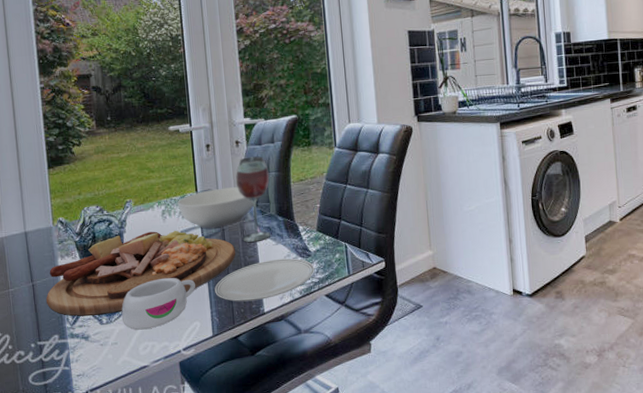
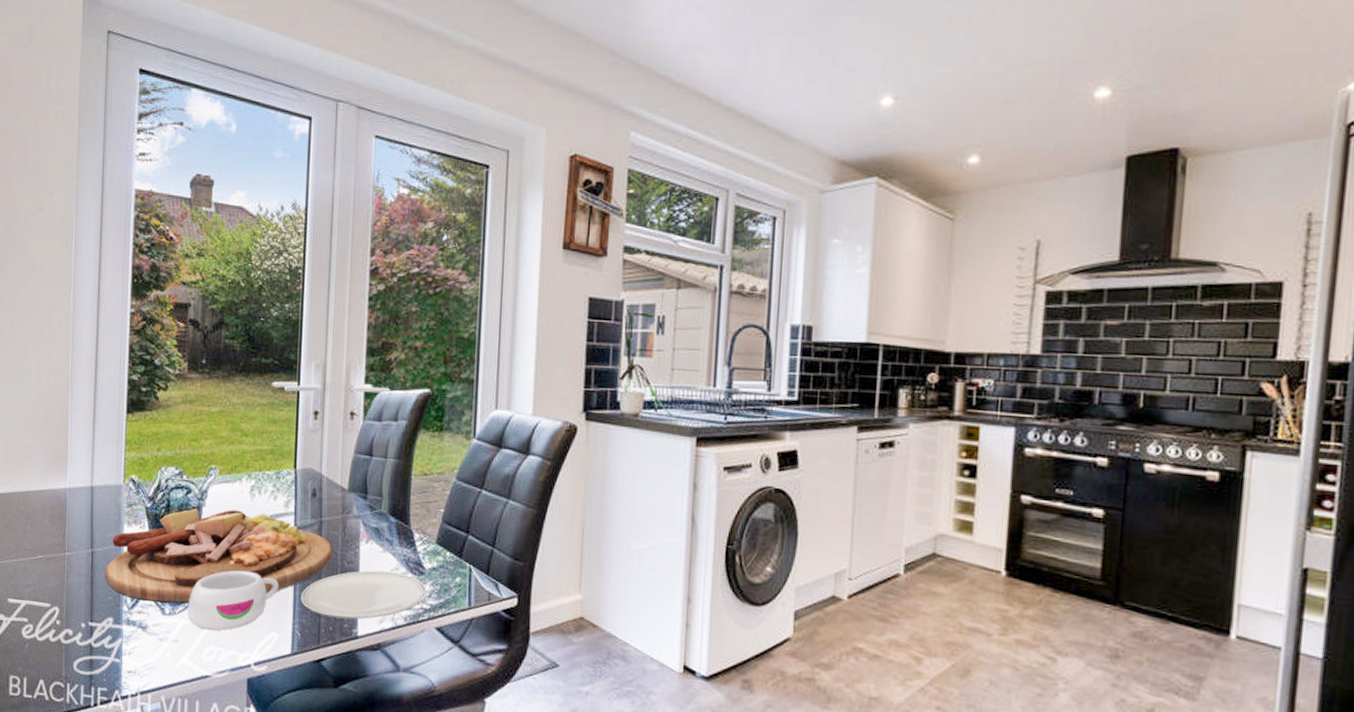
bowl: present [177,187,254,229] -> none [270,468,362,519]
wineglass: present [235,156,270,242] -> none [343,434,387,544]

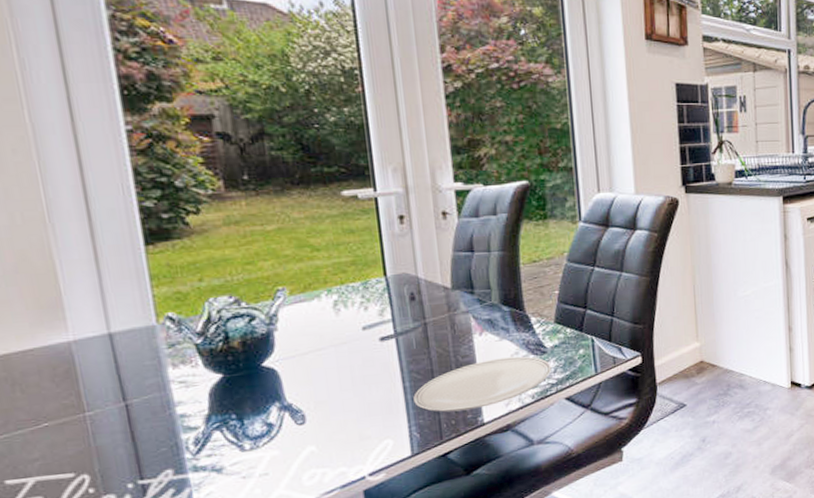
food platter: present [104,508,333,604] -> none [149,325,444,444]
mug: present [187,570,278,631] -> none [273,385,386,456]

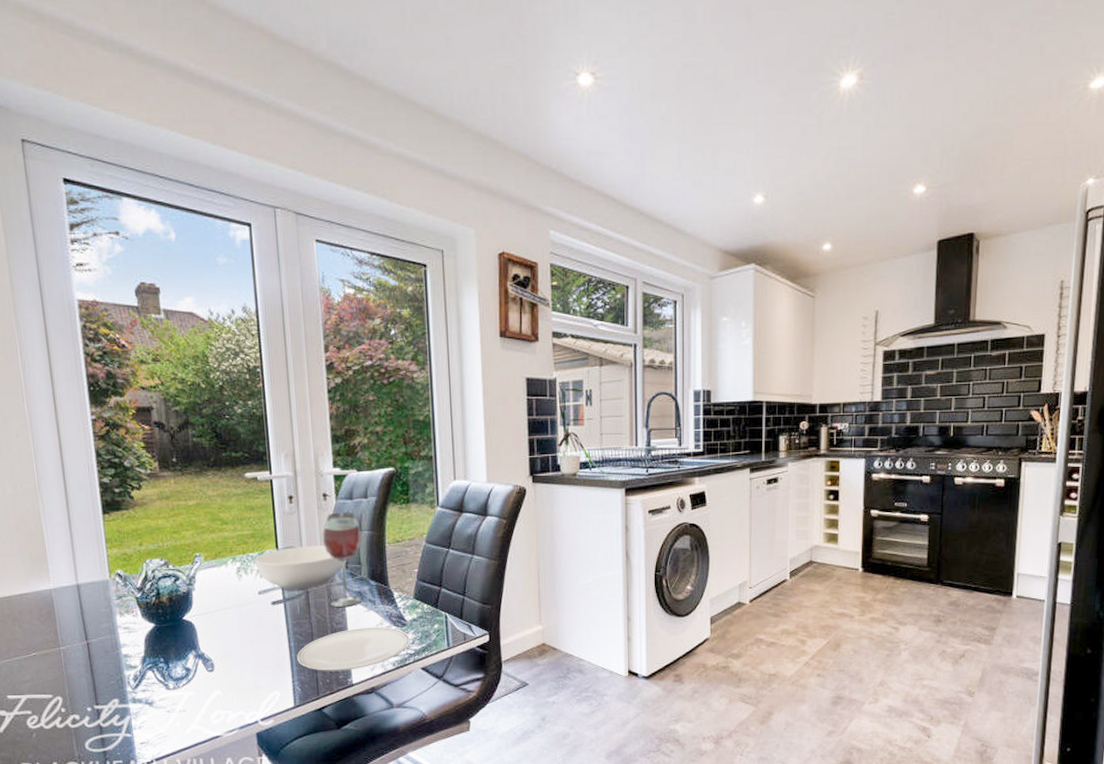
bowl: none [356,270,468,323] -> present [254,545,343,590]
wineglass: none [442,231,492,339] -> present [322,512,362,607]

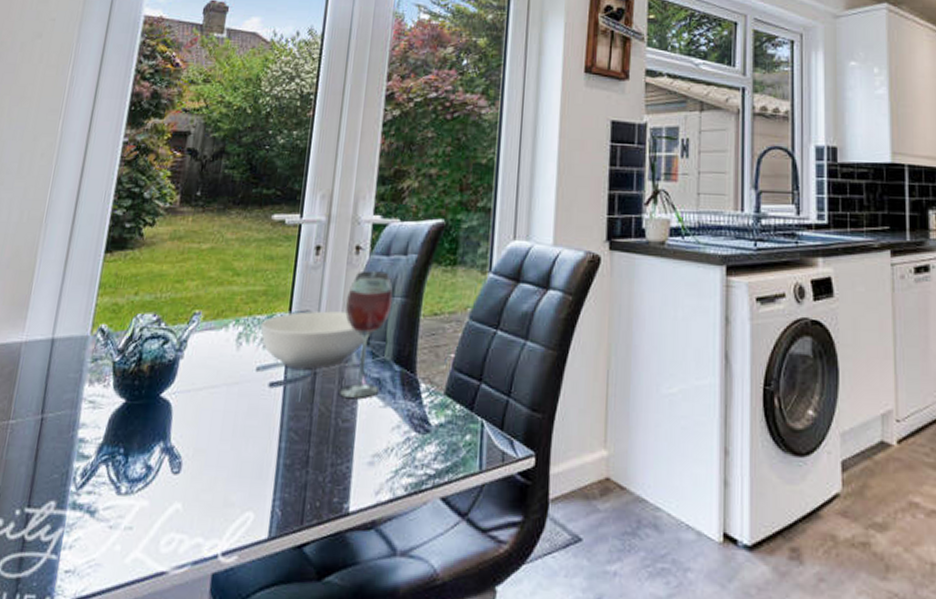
plate: present [297,627,410,672] -> none [285,429,433,492]

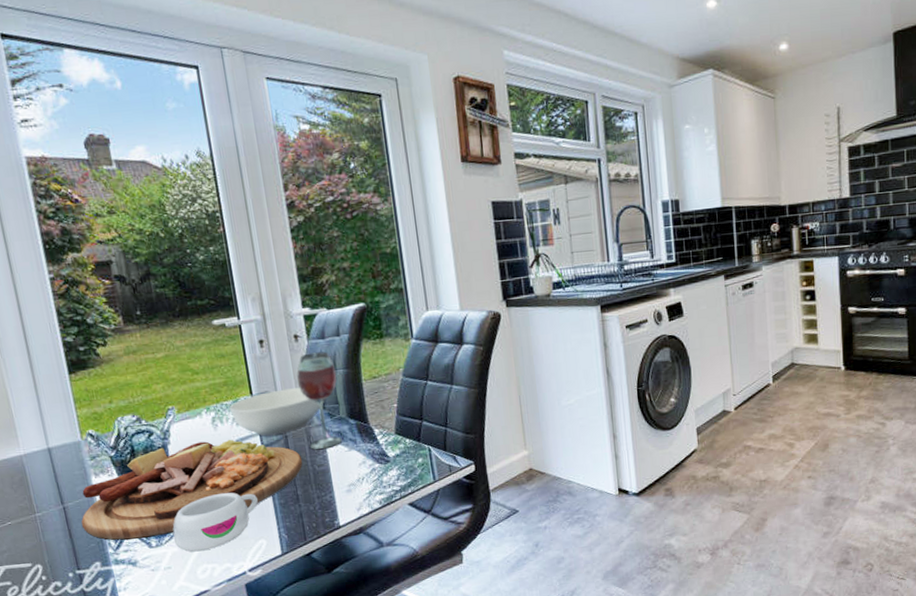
food platter: none [52,360,327,481] -> present [81,439,303,541]
mug: none [147,434,260,513] -> present [172,492,258,552]

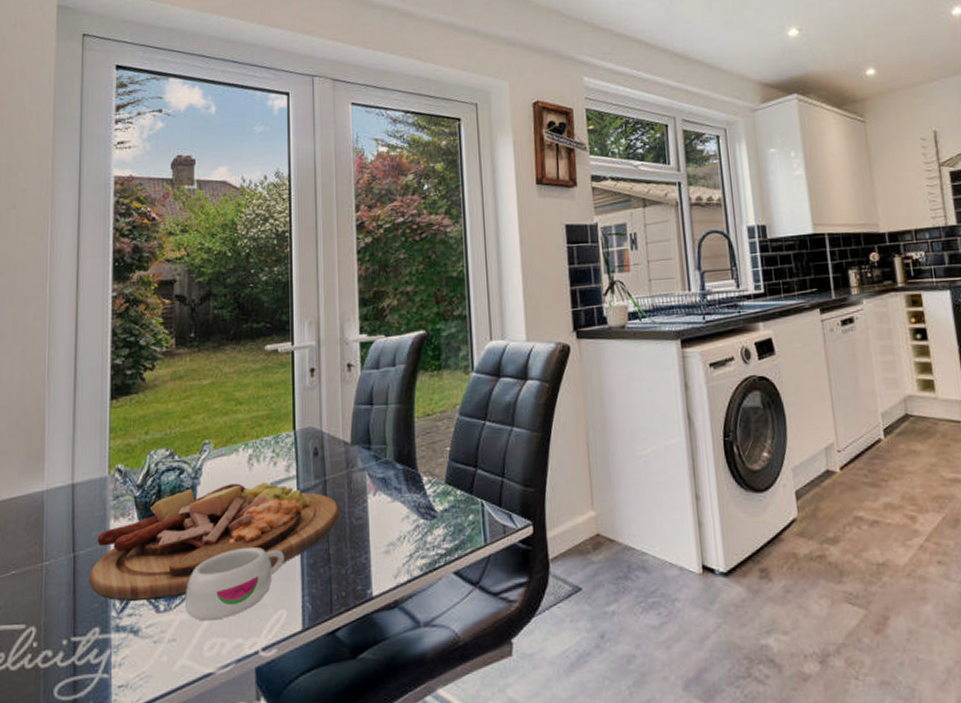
bowl: present [229,387,320,436] -> none [269,424,366,480]
wineglass: present [297,351,341,449] -> none [344,383,388,498]

